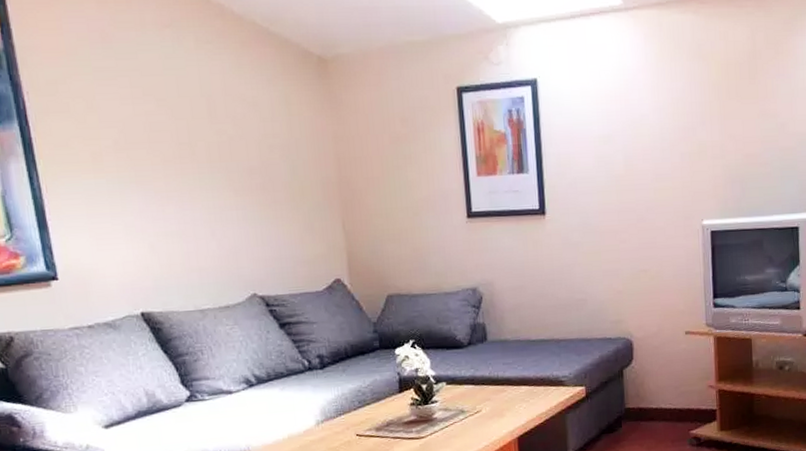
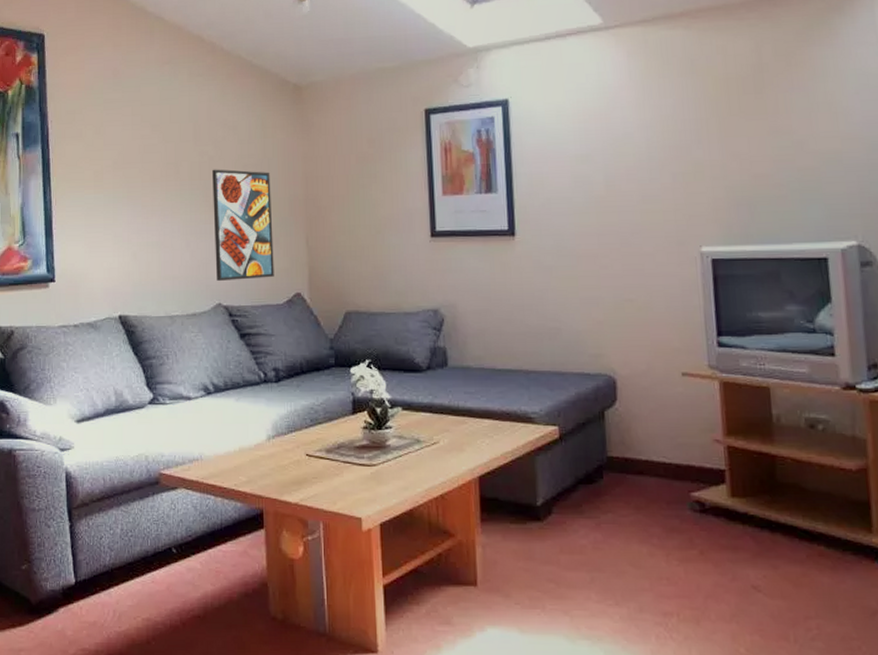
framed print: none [233,150,311,270] -> present [212,169,274,281]

